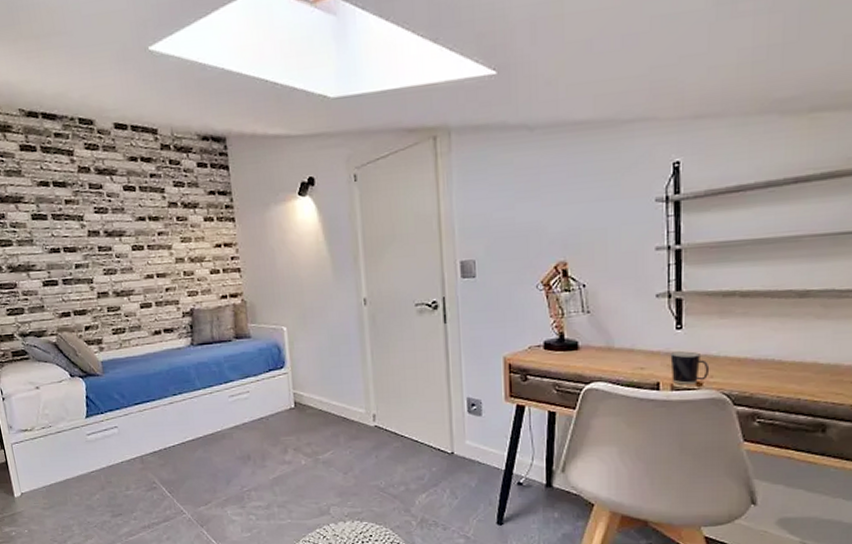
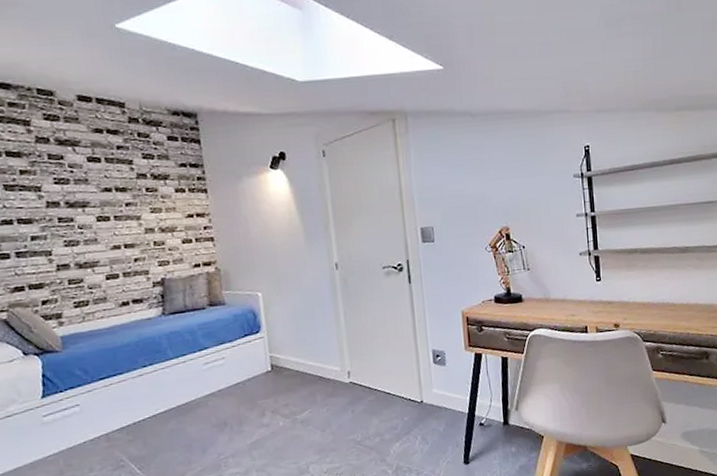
mug: present [670,351,710,385] -> none [594,299,624,327]

